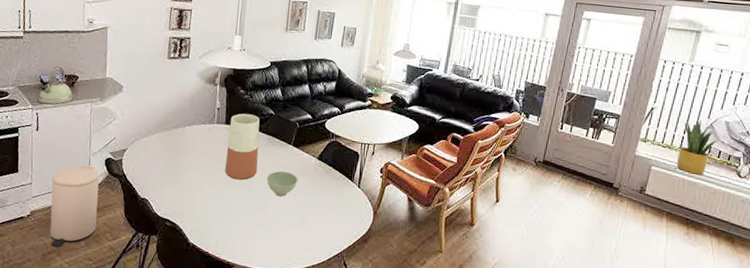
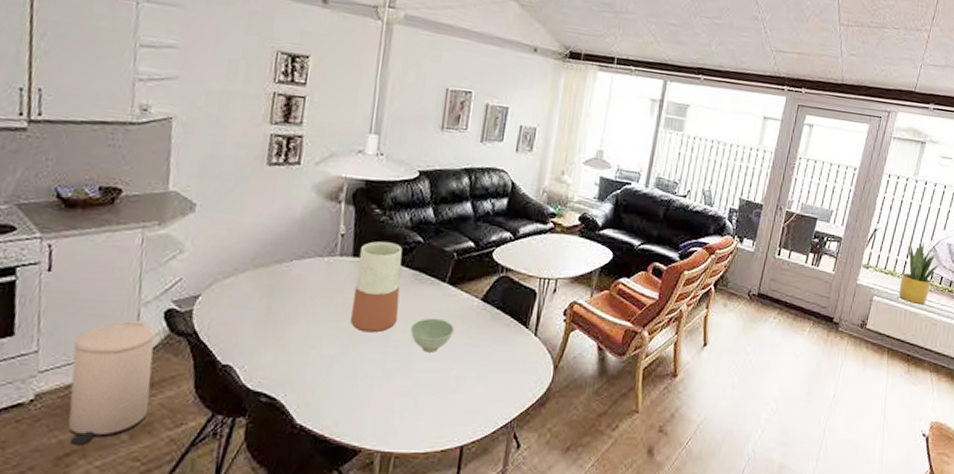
kettle: present [37,66,74,105] -> none [50,174,114,232]

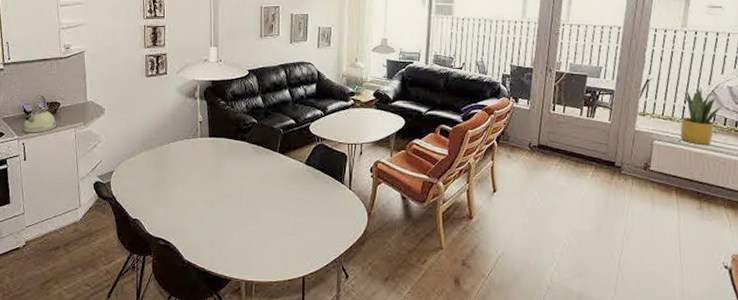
kettle: none [50,174,114,232] -> present [22,95,58,133]
pedal bin: present [68,319,155,445] -> none [44,190,91,275]
vase: present [351,241,403,333] -> none [213,125,246,192]
bowl: present [410,317,455,353] -> none [255,179,288,205]

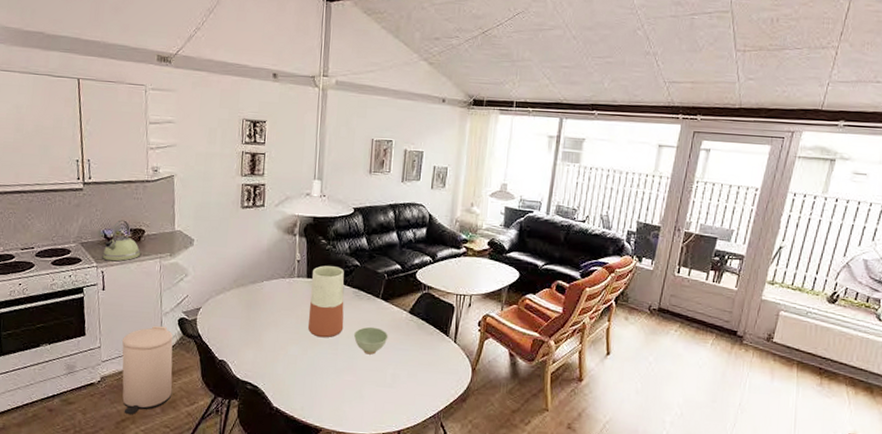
pedal bin: none [44,190,91,275] -> present [122,325,173,414]
vase: none [213,125,246,192] -> present [308,265,345,338]
bowl: none [255,179,288,205] -> present [353,326,389,355]
planter: present [680,88,722,145] -> none [808,258,855,319]

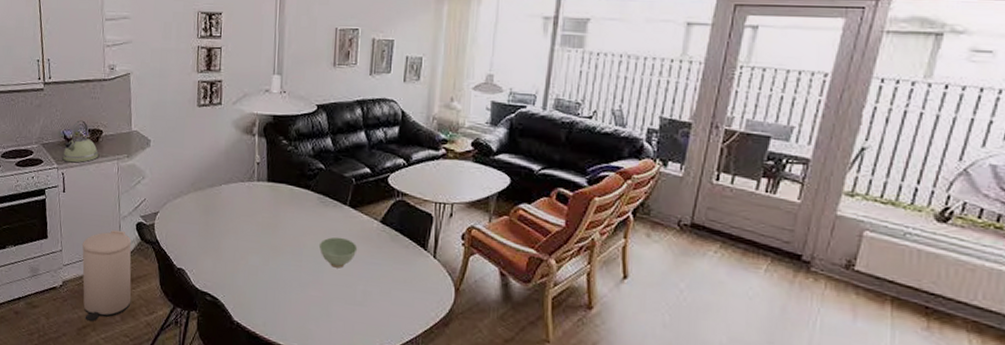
vase: present [308,265,345,338] -> none [270,168,308,248]

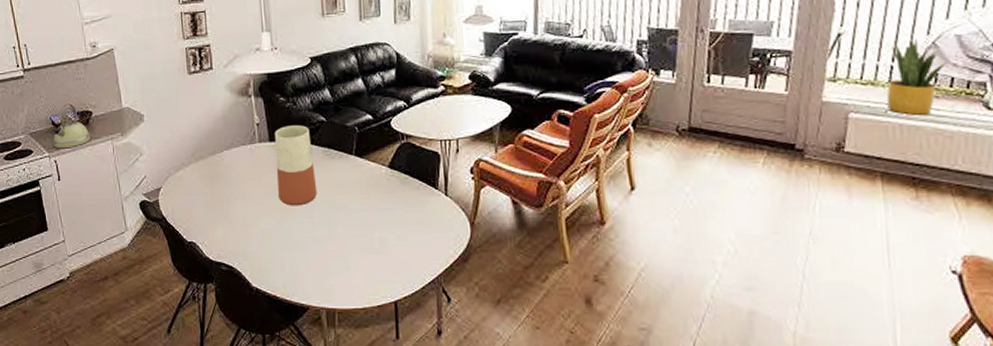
pedal bin: present [82,229,132,321] -> none [86,211,144,309]
vase: none [270,168,308,248] -> present [275,125,318,206]
bowl: present [318,237,358,268] -> none [329,187,369,219]
planter: none [906,163,977,244] -> present [886,40,947,115]

